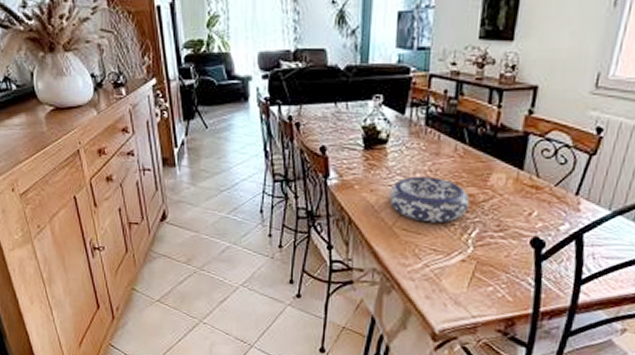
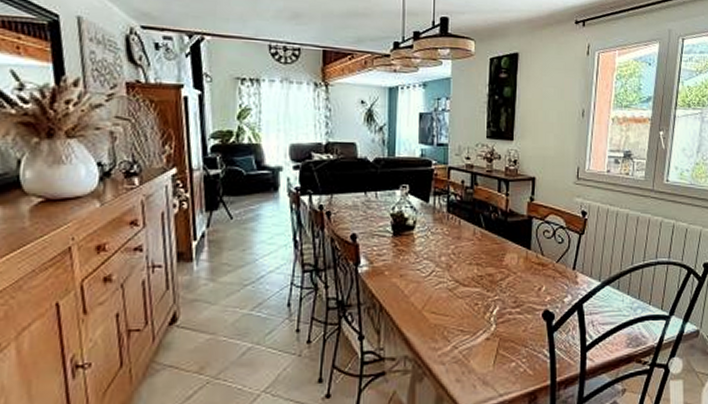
decorative bowl: present [390,176,470,223] -> none [418,260,490,304]

